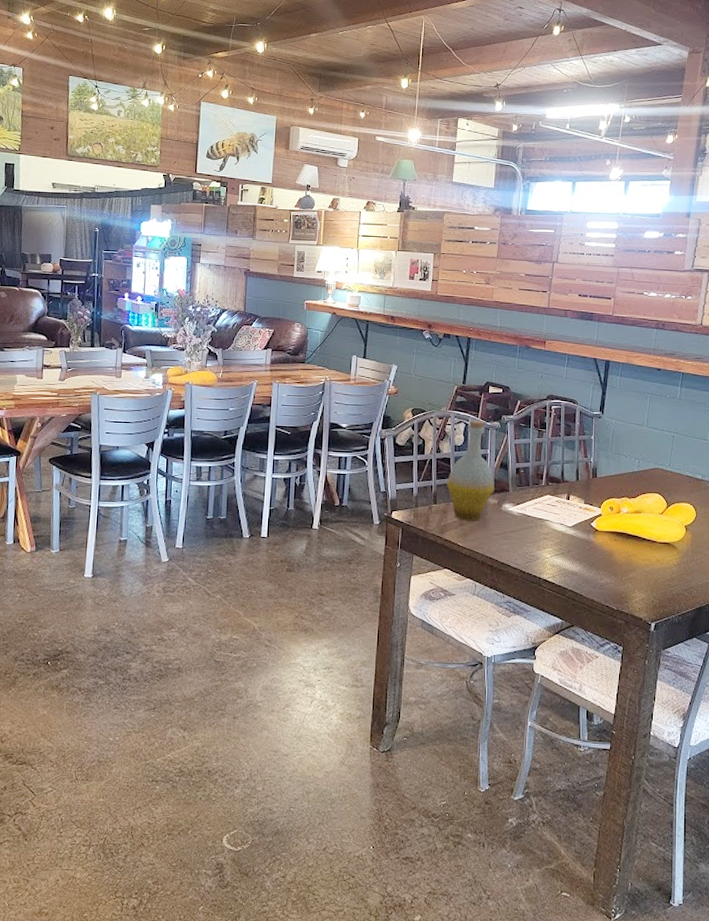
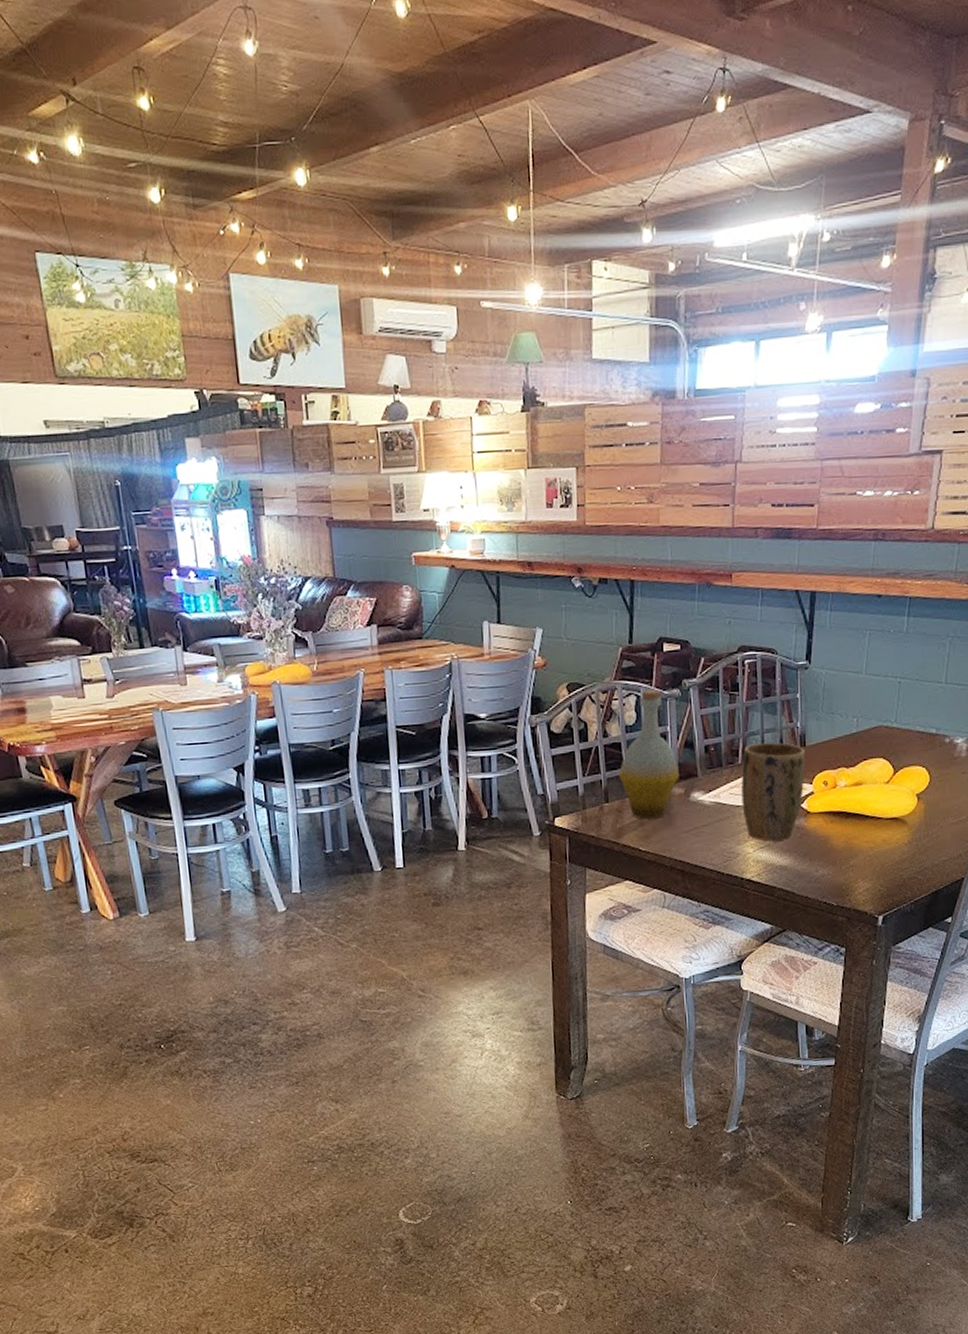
plant pot: none [543,470,597,551] -> present [741,742,806,841]

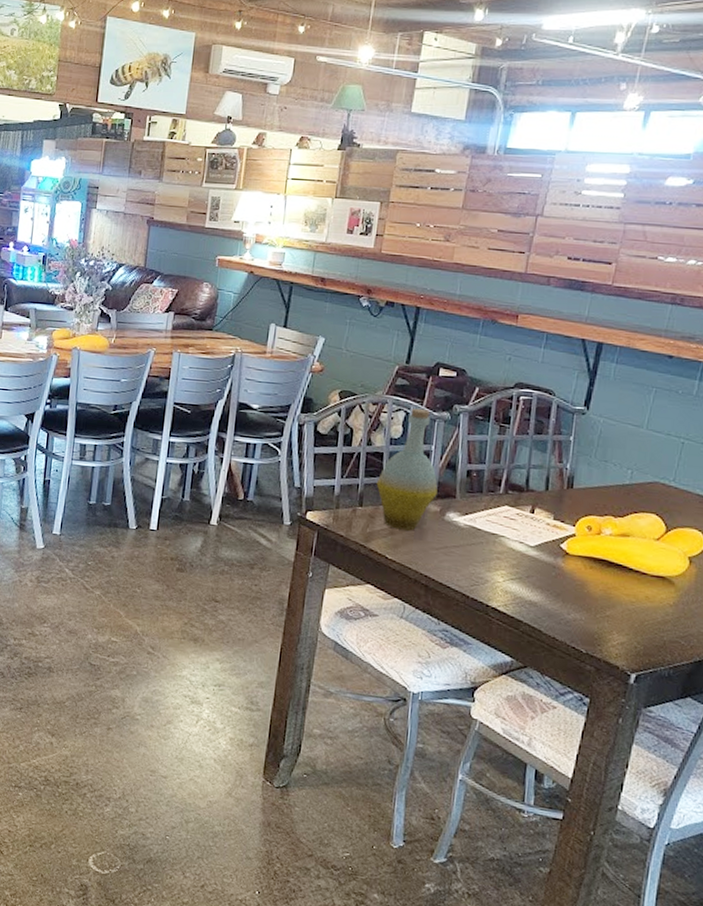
plant pot: present [741,742,806,841] -> none [497,477,572,576]

